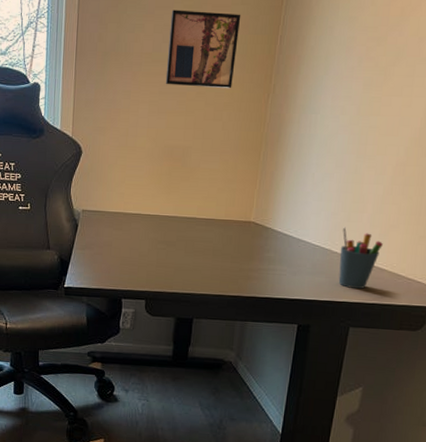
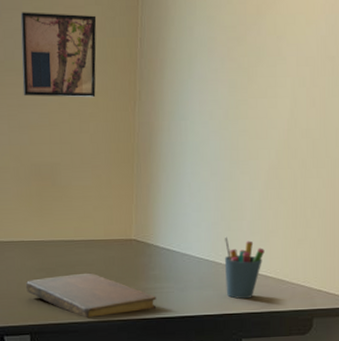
notebook: none [146,248,268,291] -> present [25,272,156,319]

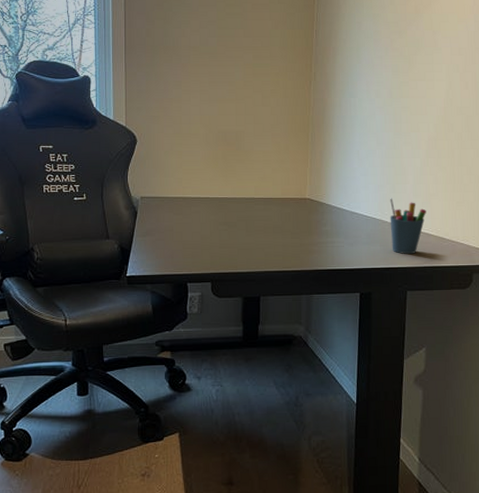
wall art: present [20,12,97,98] -> none [214,8,279,78]
notebook: present [25,272,156,319] -> none [209,227,328,269]

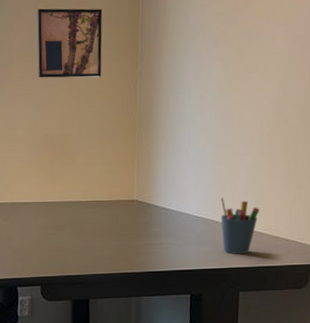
wall art: none [214,8,279,78] -> present [37,8,103,78]

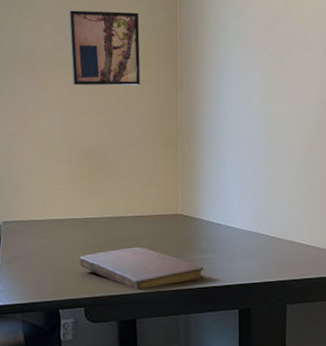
notebook: none [37,230,157,272] -> present [79,246,204,290]
pen holder: present [220,197,259,254] -> none [266,209,303,267]

